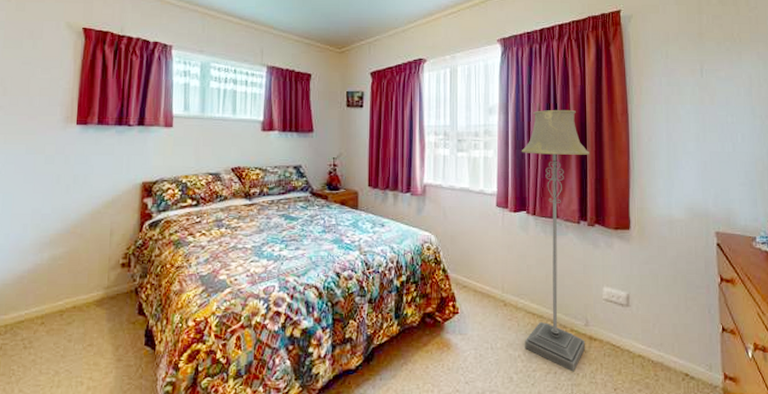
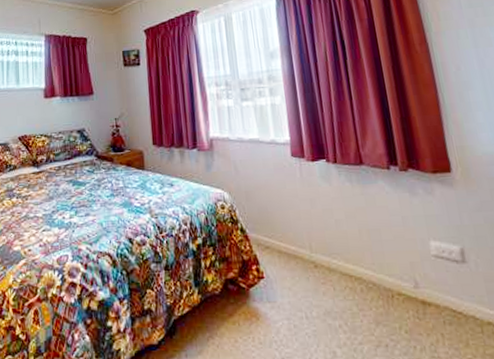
floor lamp: present [521,109,589,372] -> none [311,45,420,345]

